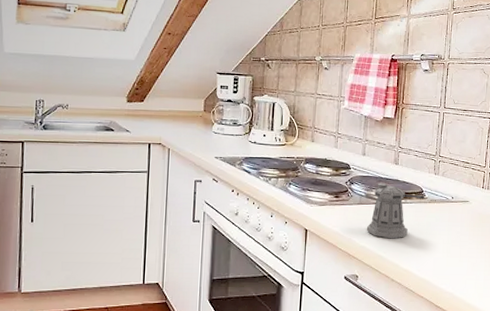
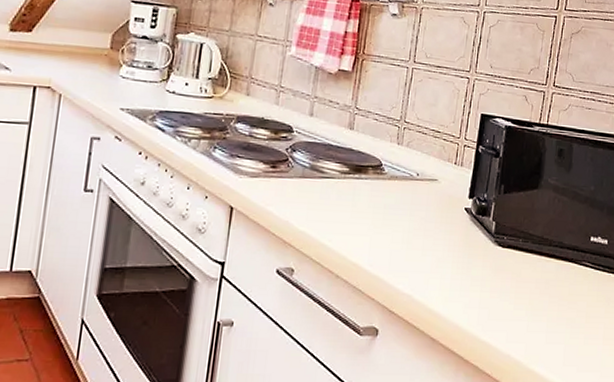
pepper shaker: present [366,183,424,239] -> none [308,152,383,224]

